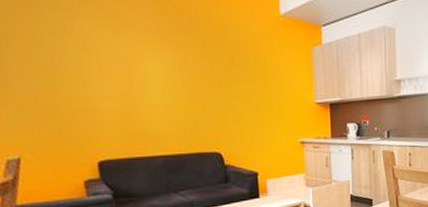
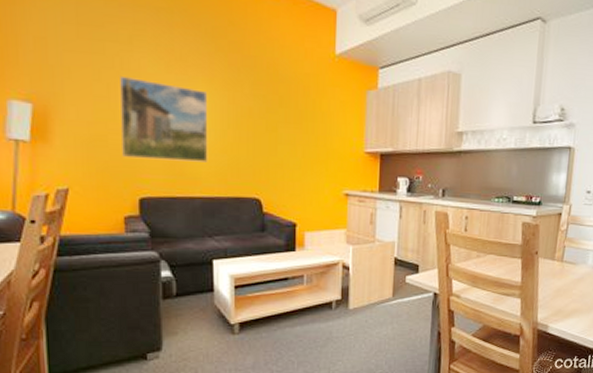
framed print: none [64,44,166,123] -> present [120,77,208,162]

